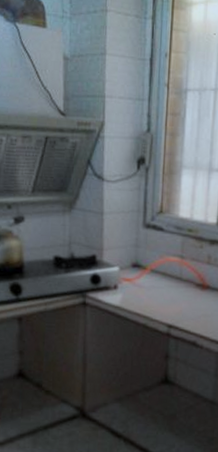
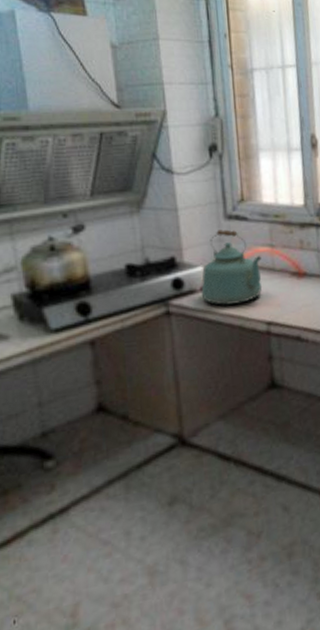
kettle: none [114,236,171,305] -> present [201,229,263,305]

